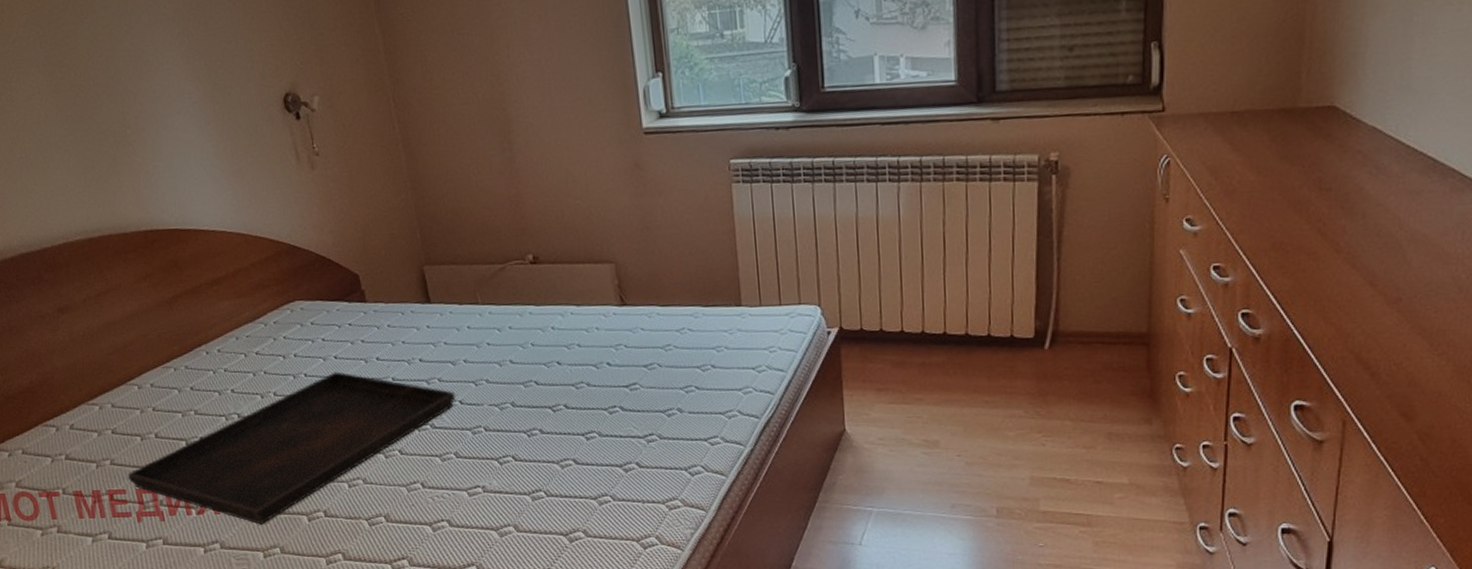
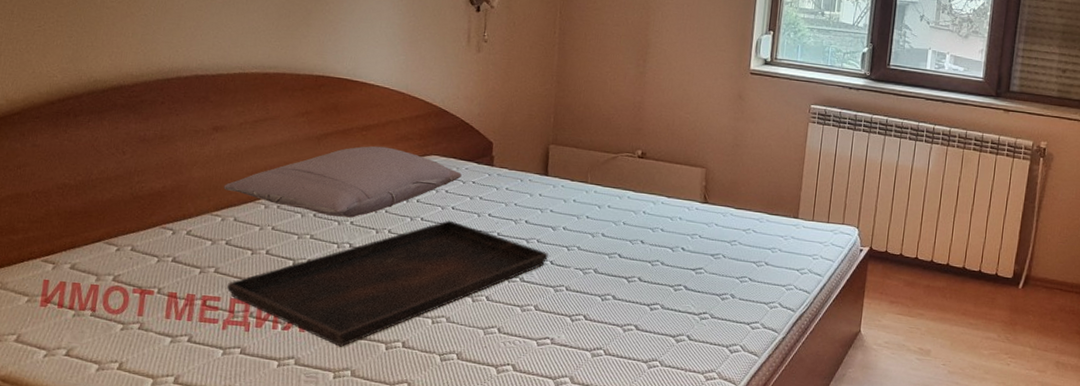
pillow: none [89,299,335,387] -> present [223,146,462,218]

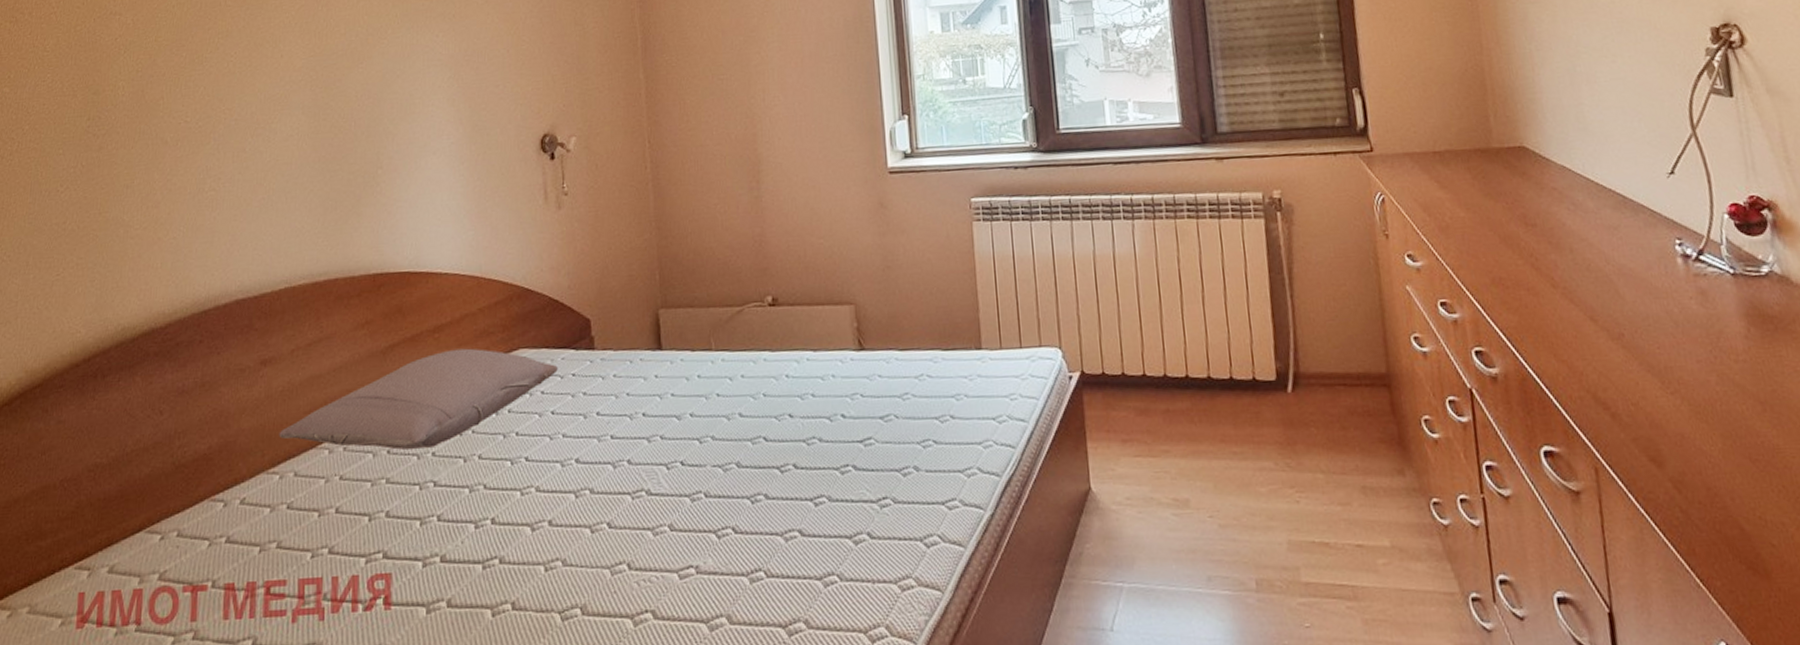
serving tray: present [226,220,548,347] -> none [292,429,677,623]

